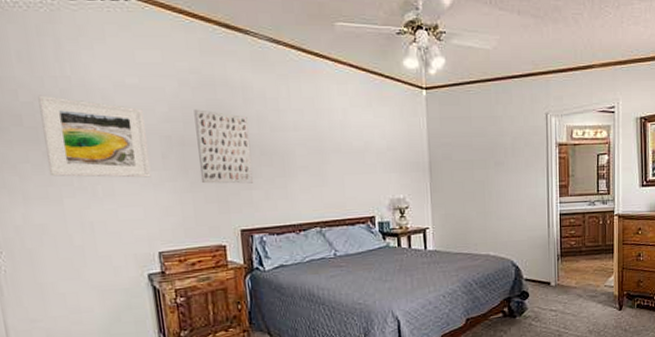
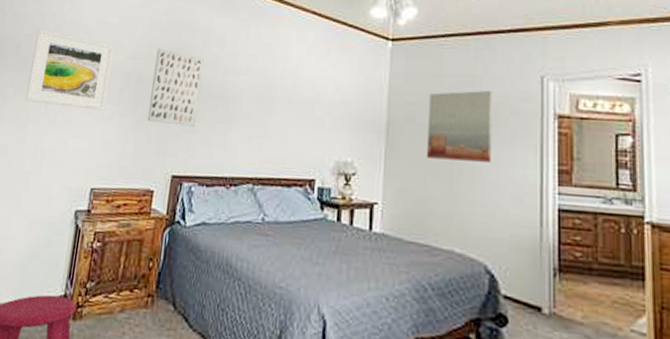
wall art: none [462,127,513,188] -> present [426,90,493,162]

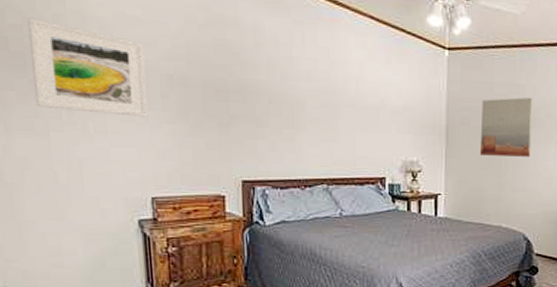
wall art: present [147,48,204,127] -> none [199,48,260,133]

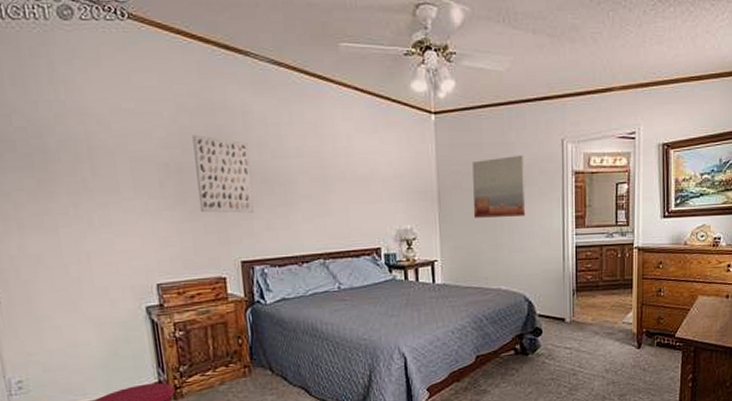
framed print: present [27,18,149,117] -> none [32,120,149,207]
wall art: none [199,48,260,133] -> present [192,135,255,213]

